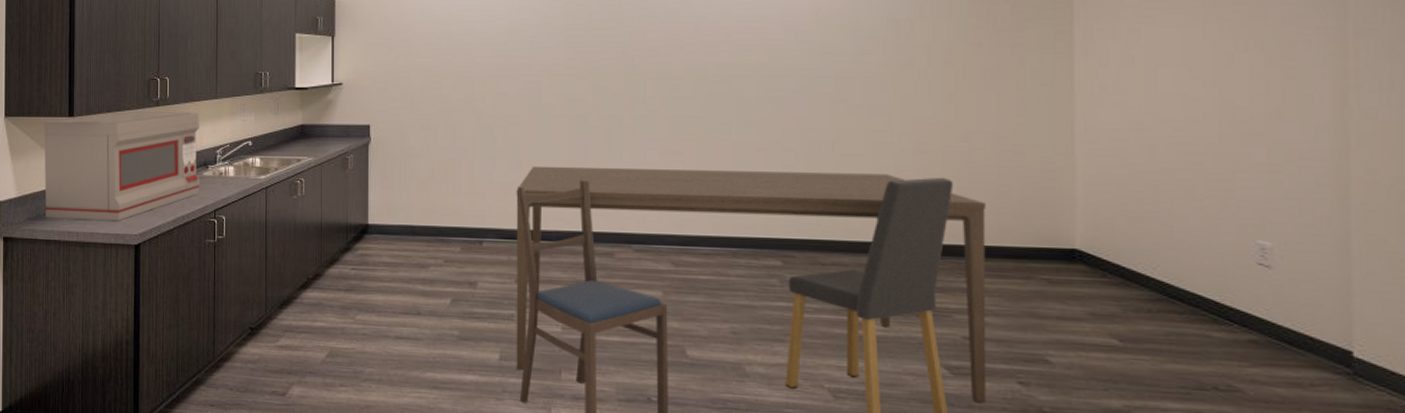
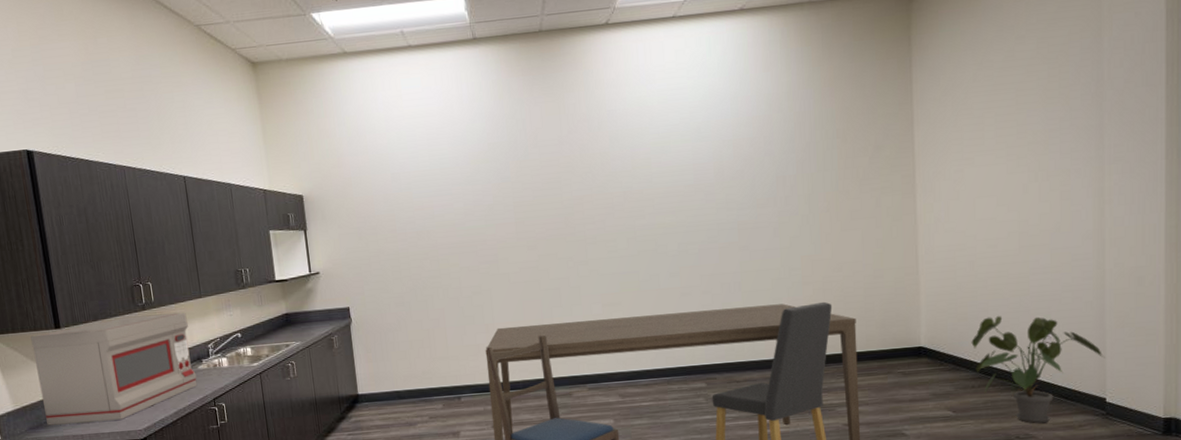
house plant: none [1148,221,1351,374] -> present [971,316,1105,424]

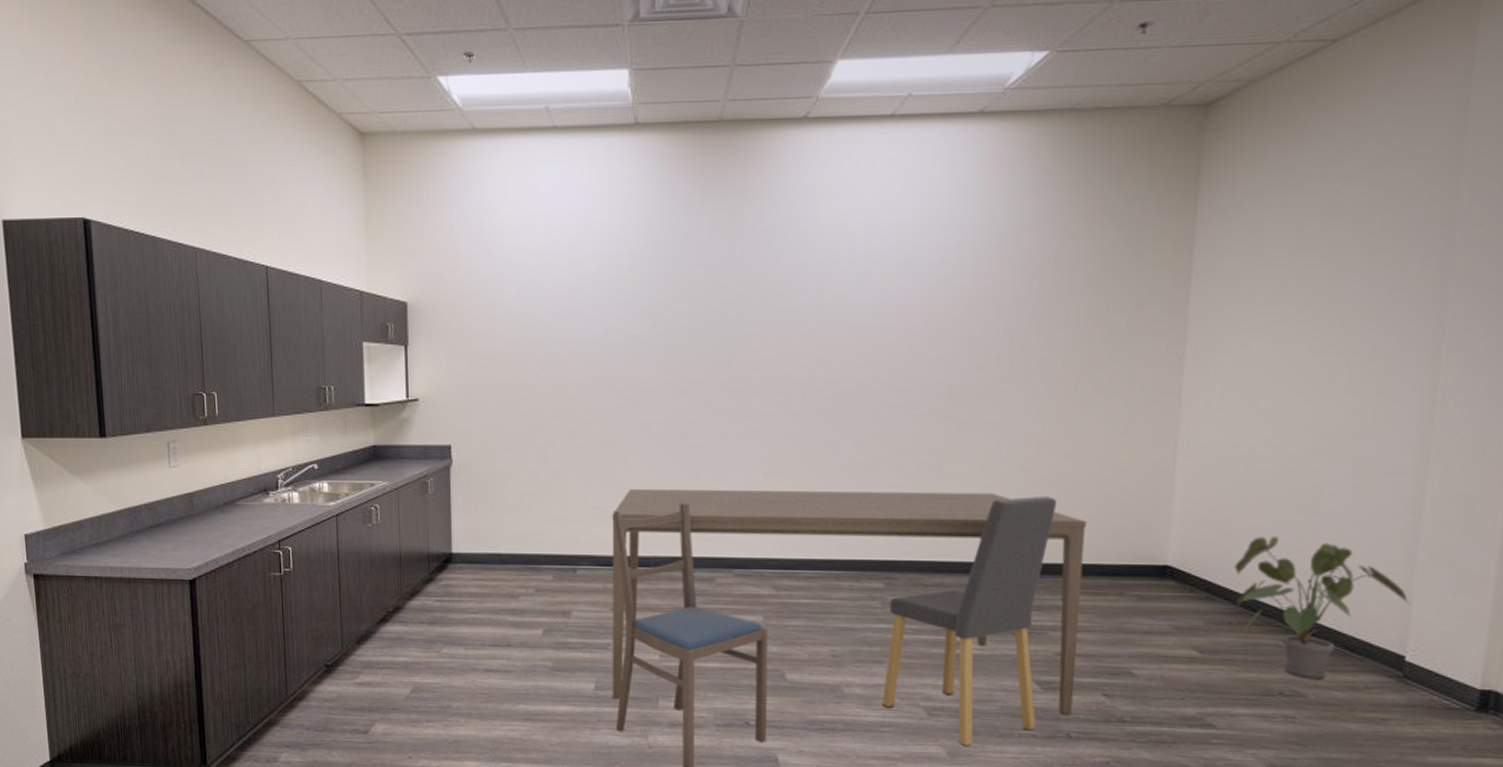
microwave: present [30,312,198,426] -> none [70,432,261,554]

